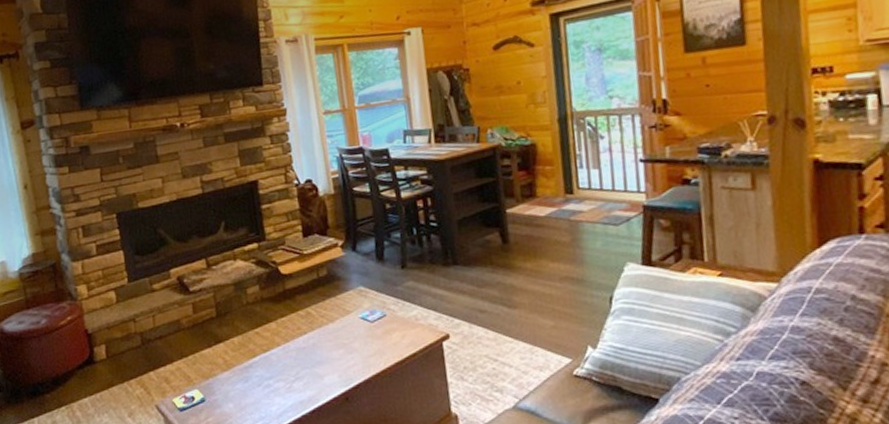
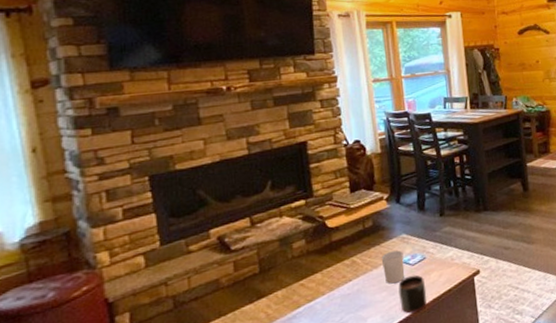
candle holder: none [337,304,364,341] -> present [381,250,405,284]
mug: none [356,333,389,376] -> present [398,275,427,314]

